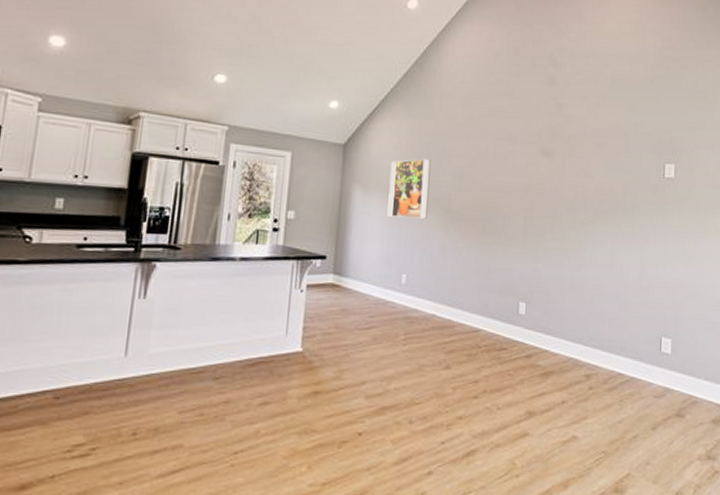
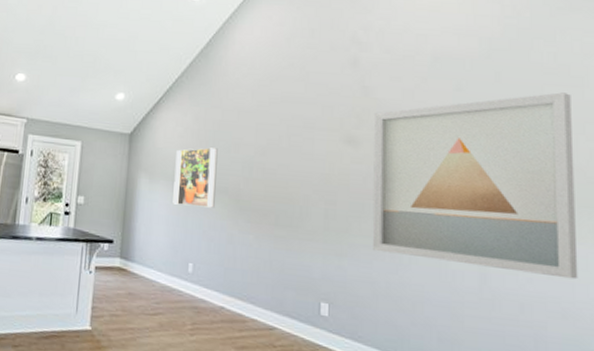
wall art: none [562,114,706,267] -> present [372,92,578,280]

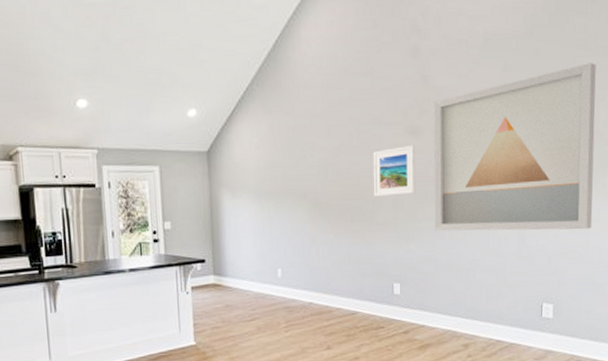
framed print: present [173,147,218,208] -> none [255,155,296,216]
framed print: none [301,153,352,206] -> present [373,144,416,197]

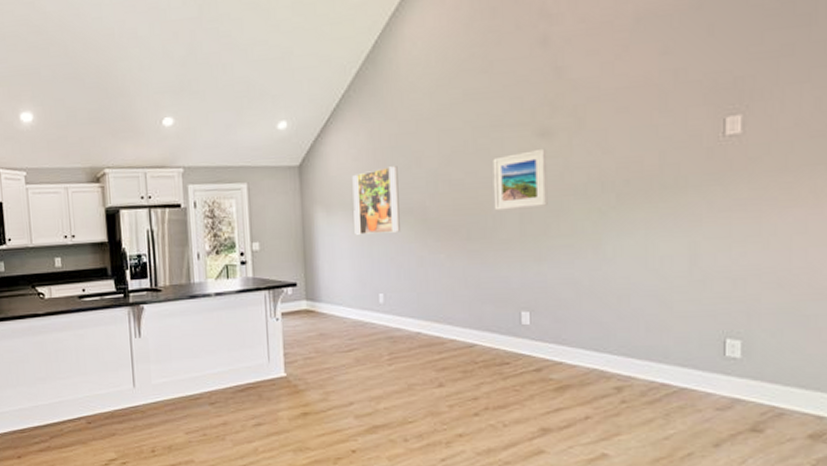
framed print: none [255,155,296,216] -> present [352,166,400,235]
wall art: present [434,63,596,231] -> none [570,36,797,250]

